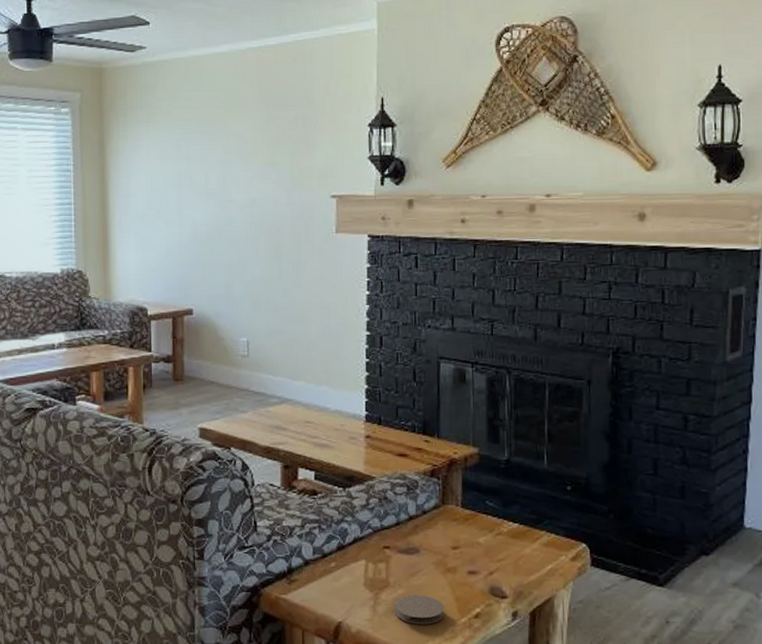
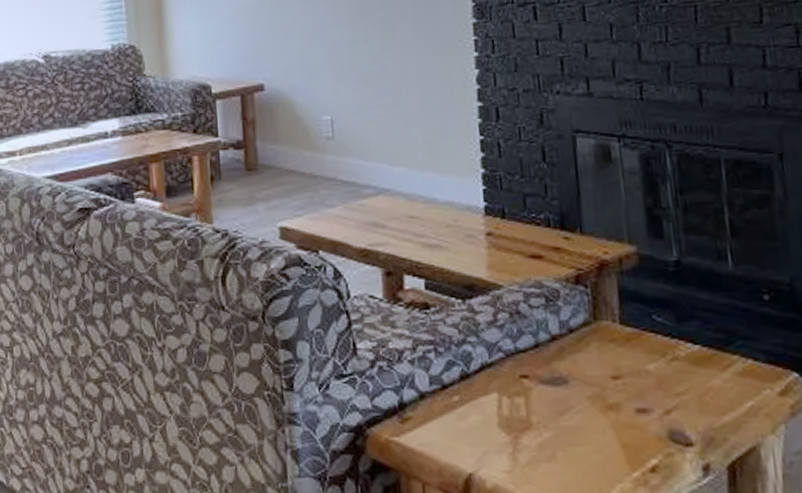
coaster: present [394,595,445,625] -> none [540,439,609,480]

